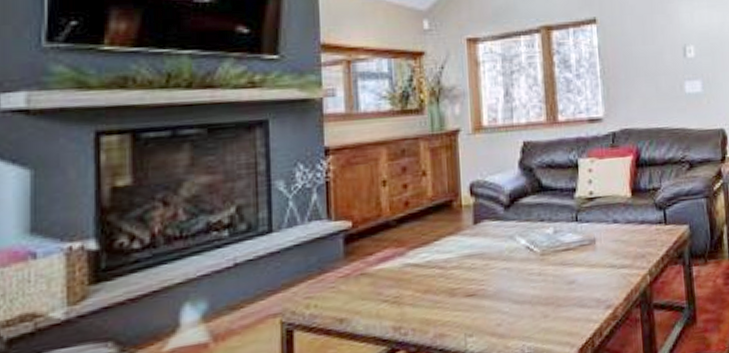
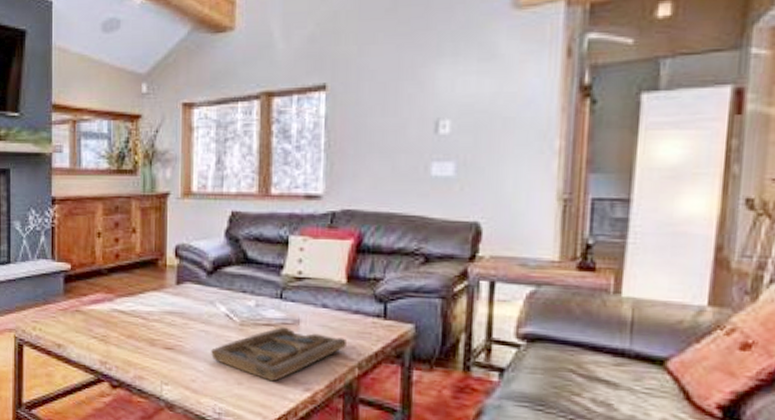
decorative tray: none [515,248,637,307] -> present [211,327,346,382]

